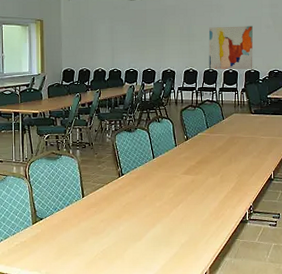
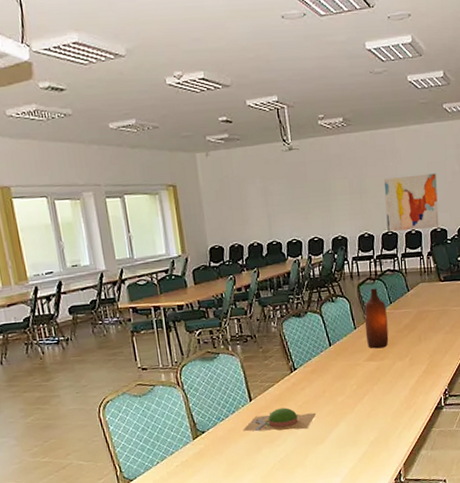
plant: none [74,206,137,227] -> present [243,407,317,432]
bottle: none [184,114,204,165] -> present [364,288,389,349]

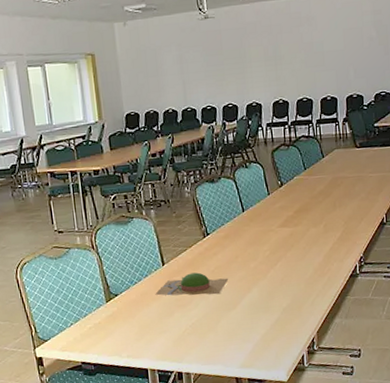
bottle: present [364,288,389,349] -> none [278,154,303,215]
wall art: present [383,173,439,232] -> none [299,39,356,98]

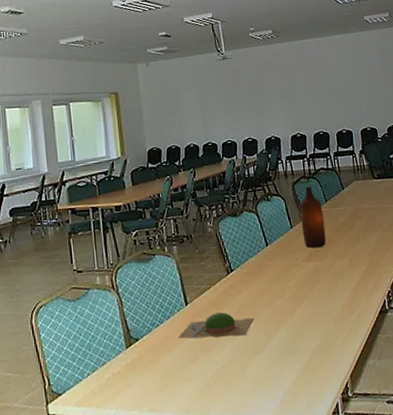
bottle: none [278,154,303,215] -> present [300,186,327,249]

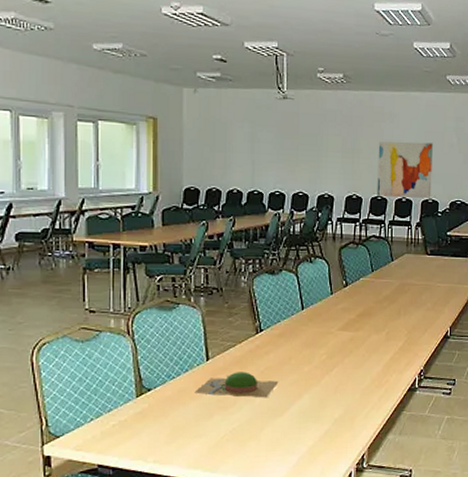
bottle: present [300,186,327,249] -> none [342,253,367,318]
wall art: none [312,77,369,132] -> present [377,141,433,198]

